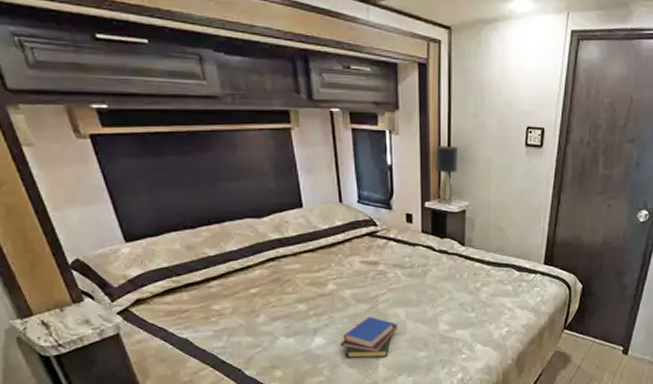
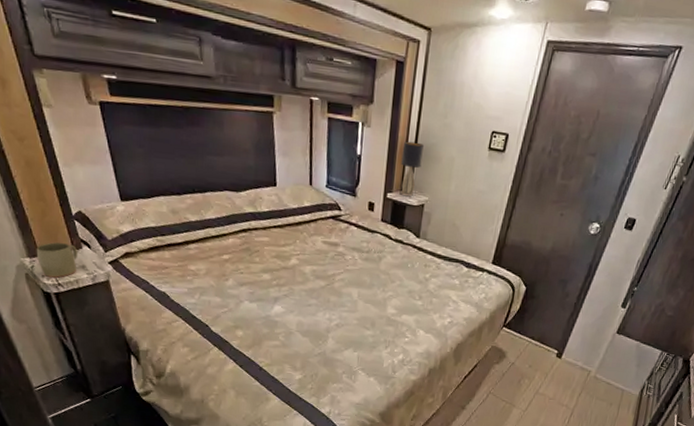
mug: none [27,296,80,338] -> present [36,242,78,278]
book: present [340,316,399,358] -> none [297,292,351,332]

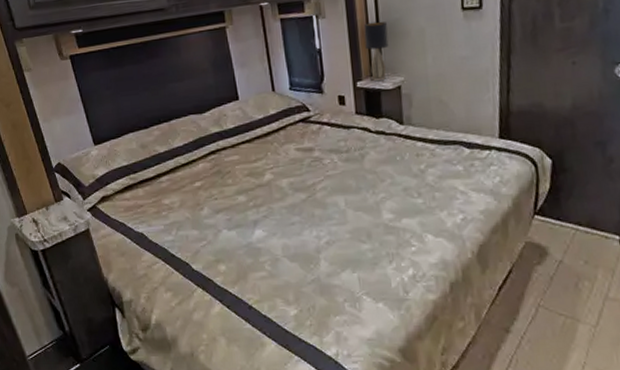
mug: present [36,242,78,278] -> none [23,196,60,234]

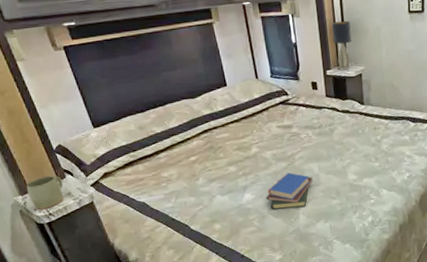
mug: none [23,196,60,234] -> present [26,175,64,210]
book: none [280,206,339,251] -> present [266,172,314,210]

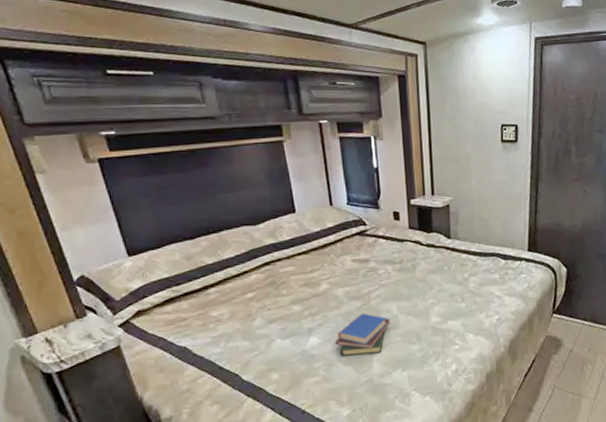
mug: present [26,175,64,210] -> none [32,313,83,355]
table lamp: present [331,20,352,71] -> none [418,146,440,200]

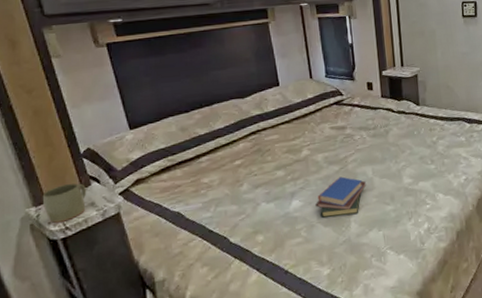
mug: none [32,313,83,355] -> present [42,183,87,223]

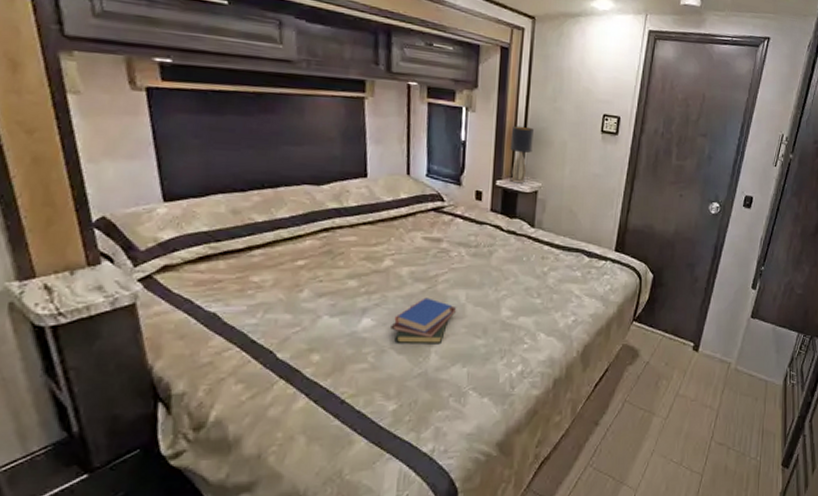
mug: present [42,183,87,223] -> none [29,257,95,305]
table lamp: none [388,23,408,71] -> present [510,125,535,184]

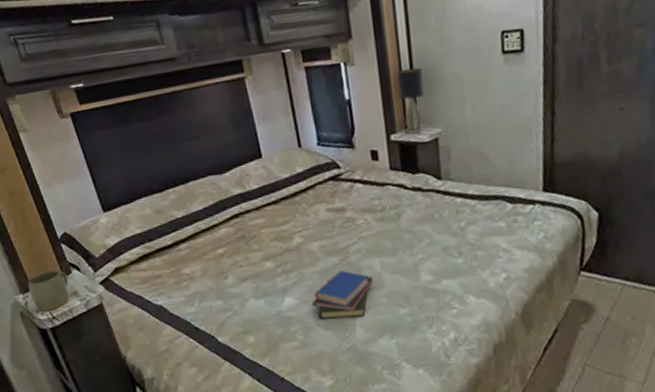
mug: none [29,257,95,305] -> present [27,270,69,312]

